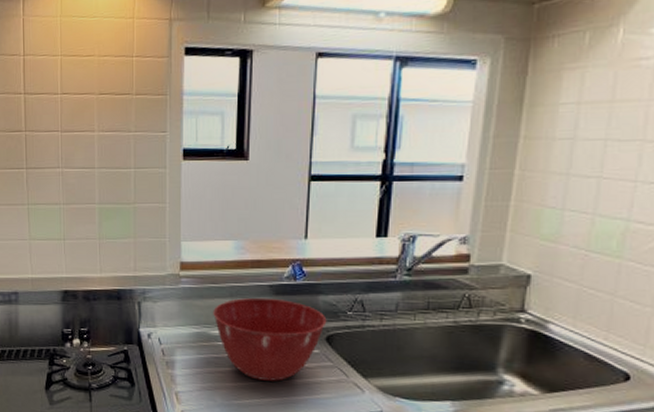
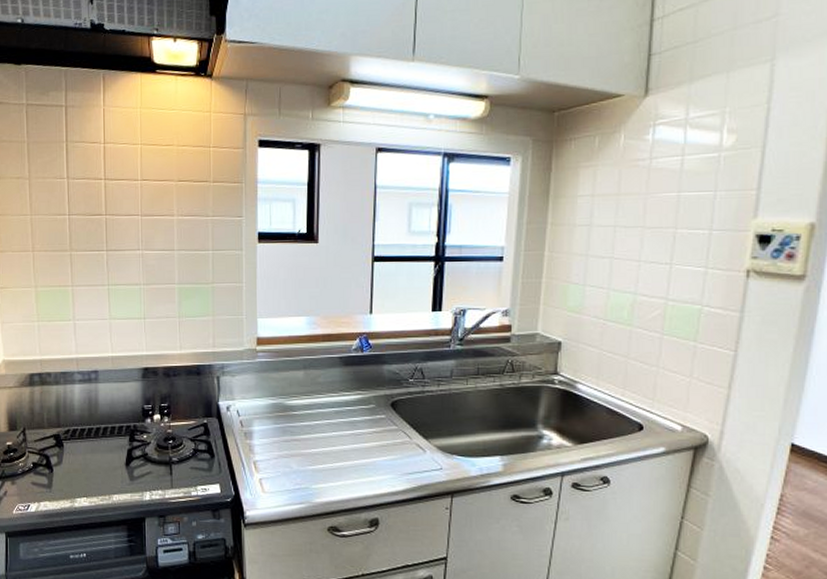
mixing bowl: present [213,297,327,381] -> none [288,369,391,446]

